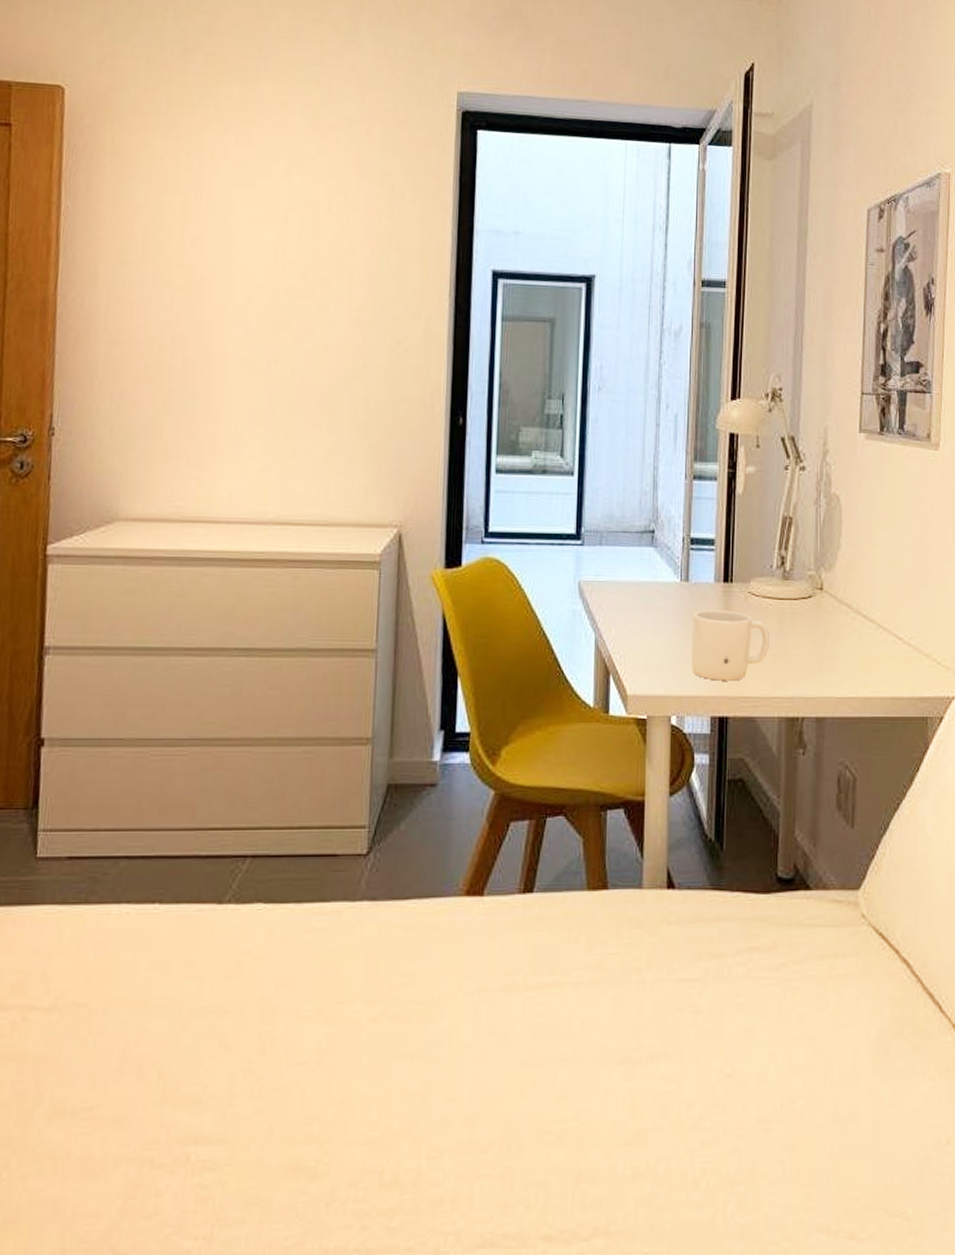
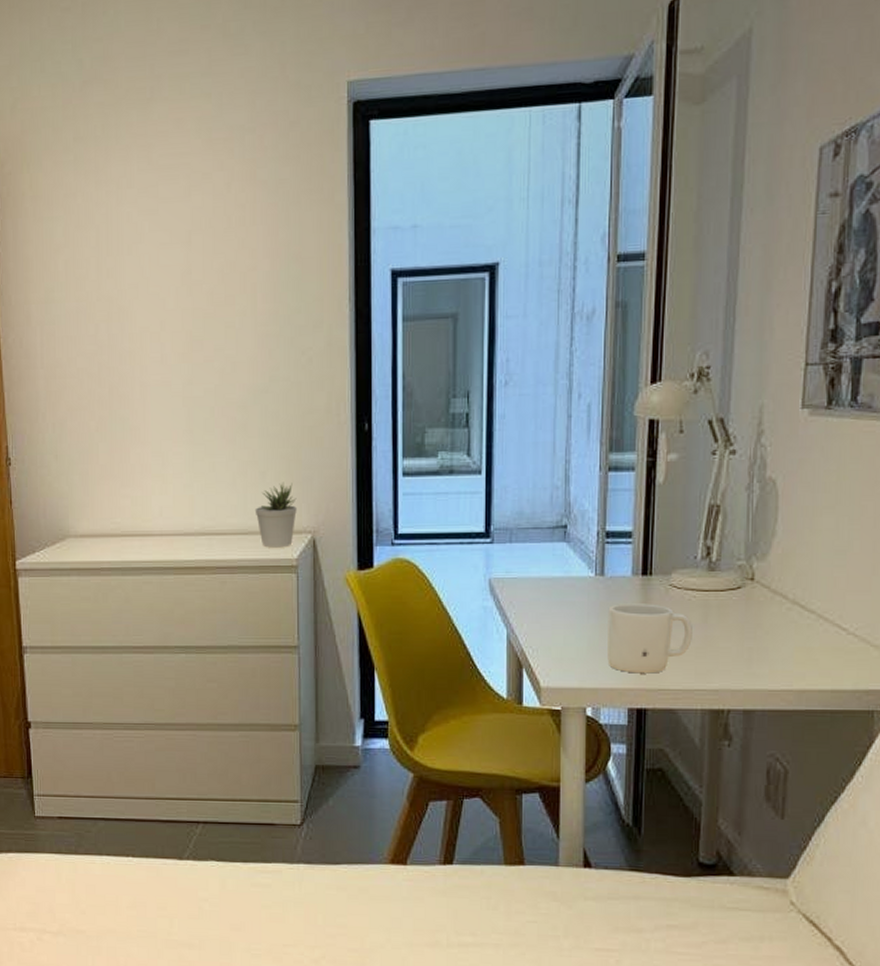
potted plant: none [337,472,384,542] -> present [254,482,297,548]

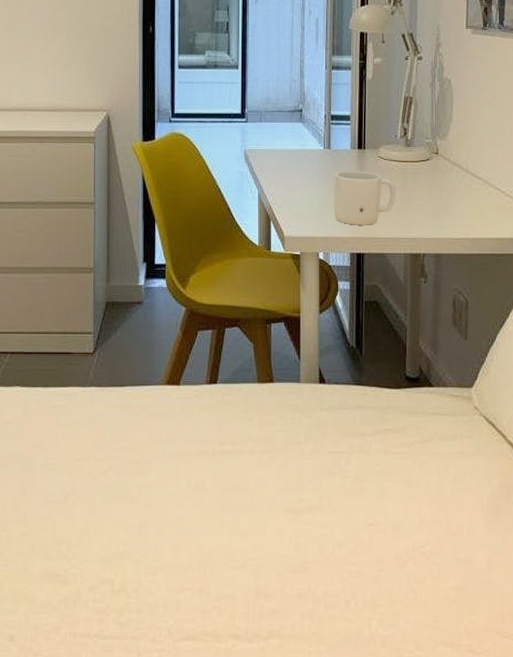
potted plant: present [254,482,297,548] -> none [61,70,95,122]

